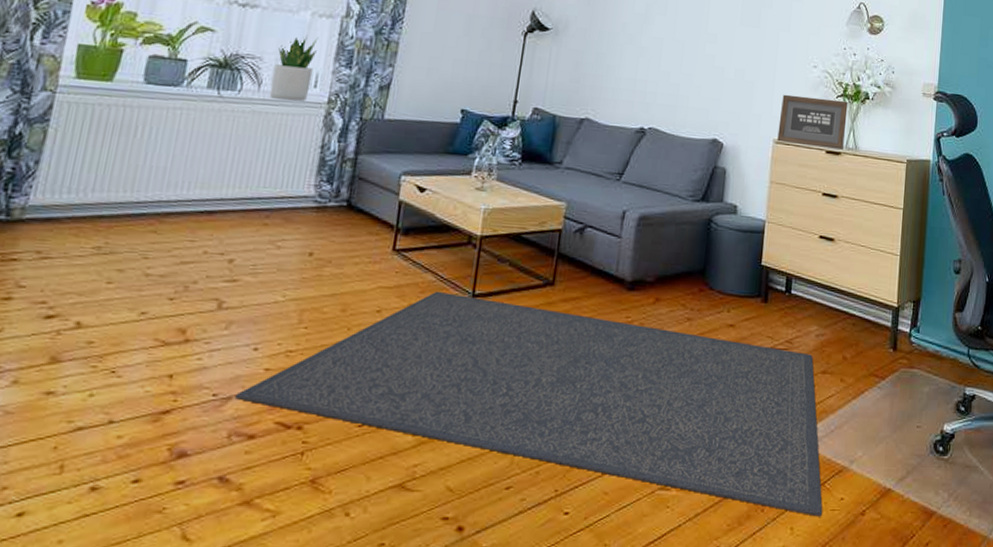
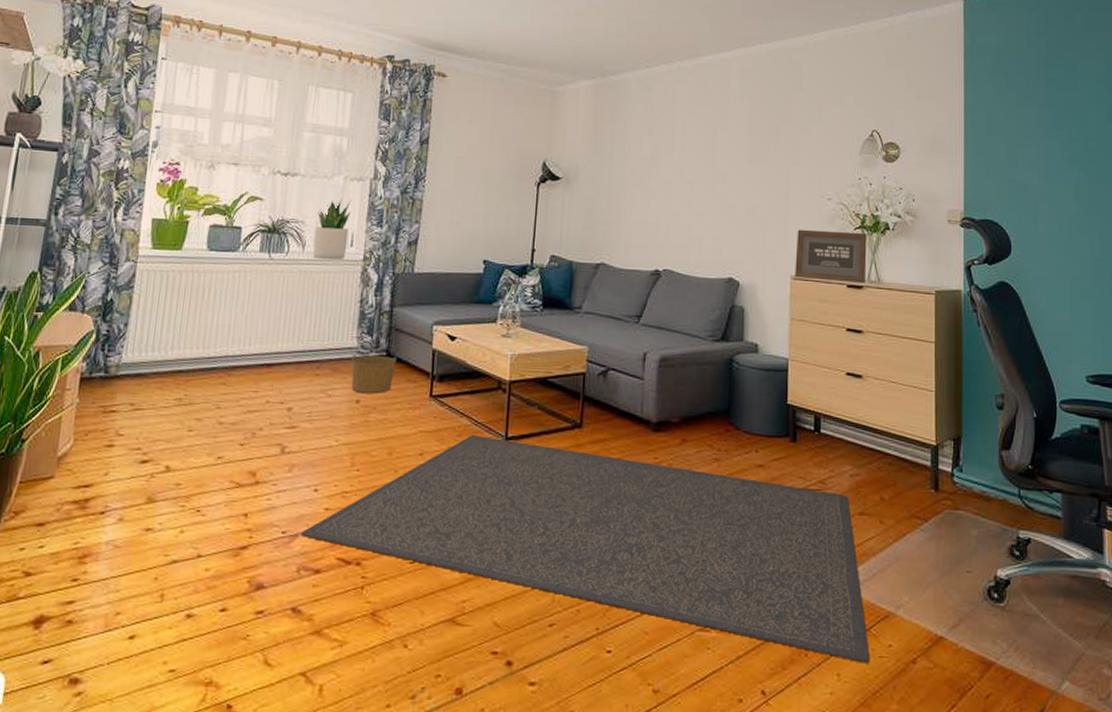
basket: none [305,203,359,247] -> present [351,354,397,394]

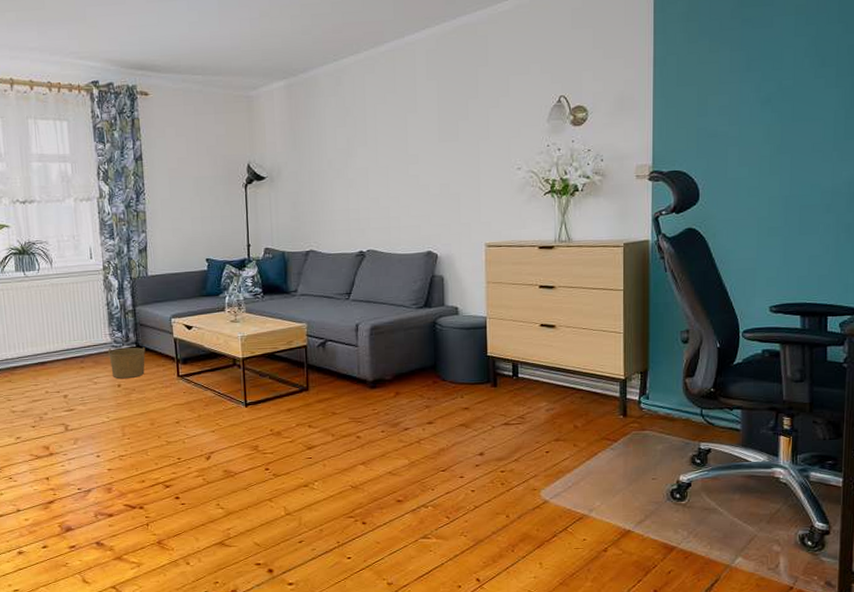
rug: present [301,434,871,664] -> none [93,403,568,554]
planter: present [312,197,352,261] -> none [57,217,88,273]
picture frame: present [795,229,867,284] -> none [488,196,557,245]

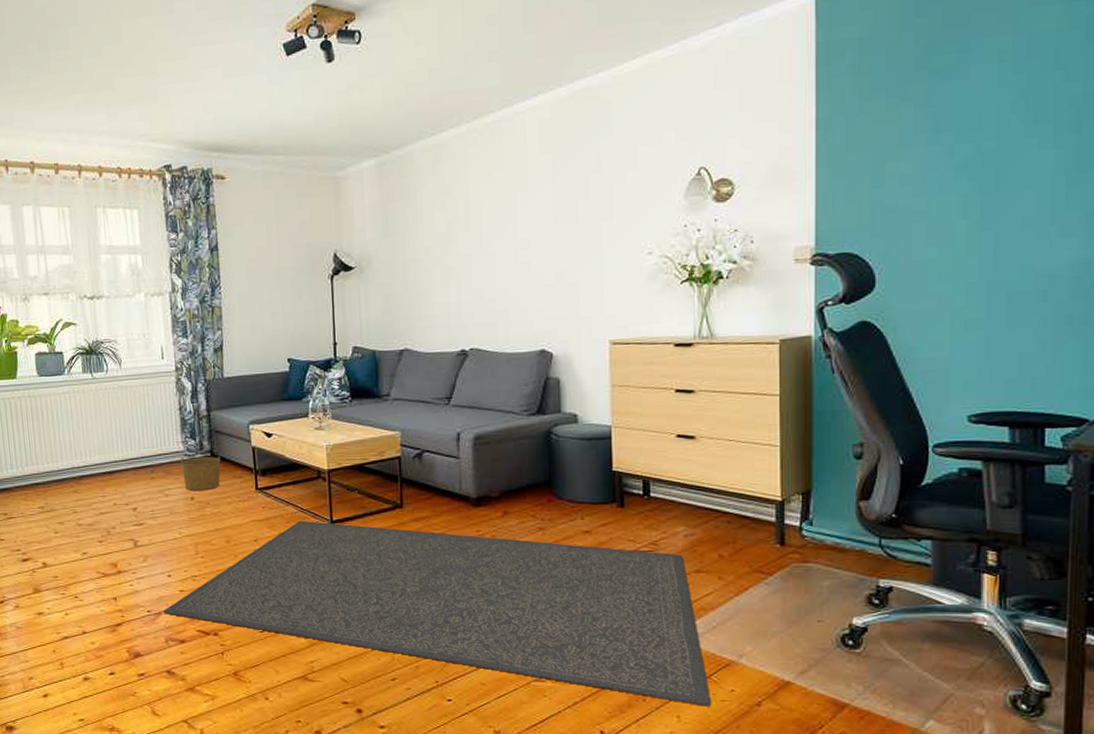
rug: none [93,403,568,554] -> present [163,520,712,707]

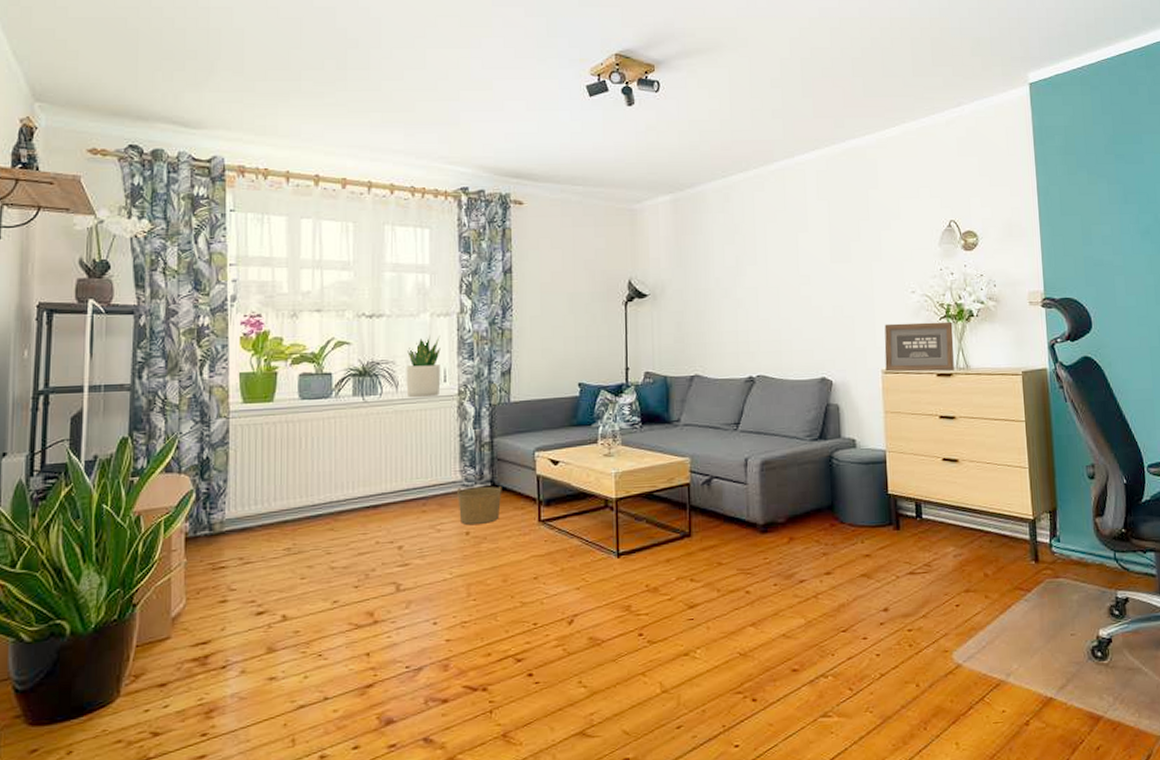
planter: none [127,314,159,375] -> present [406,334,441,398]
rug: present [163,520,712,707] -> none [425,553,986,731]
picture frame: none [613,285,697,342] -> present [884,321,954,372]

